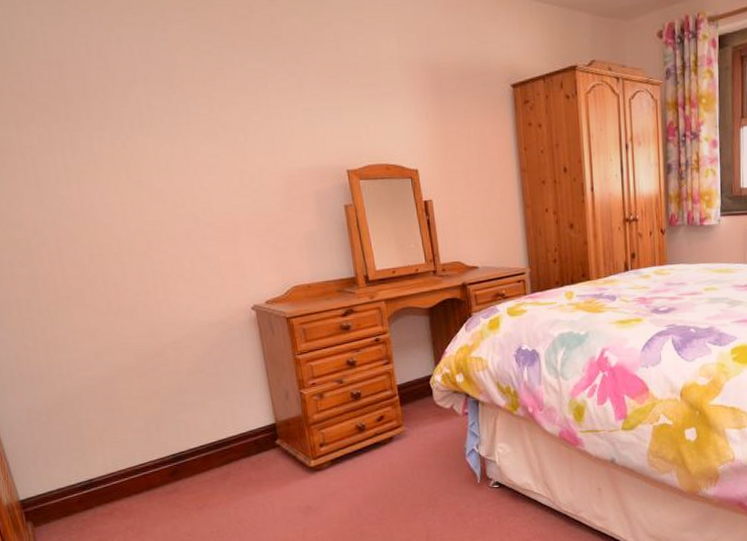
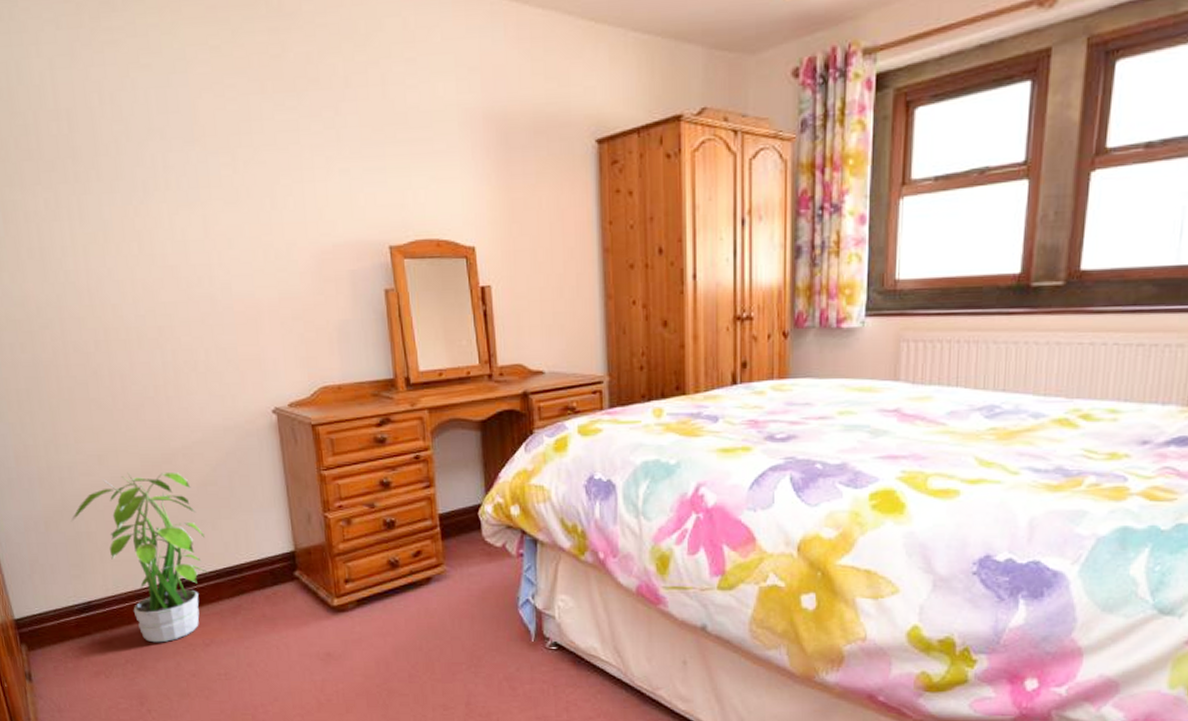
potted plant: none [71,364,199,511] -> present [70,472,208,643]

